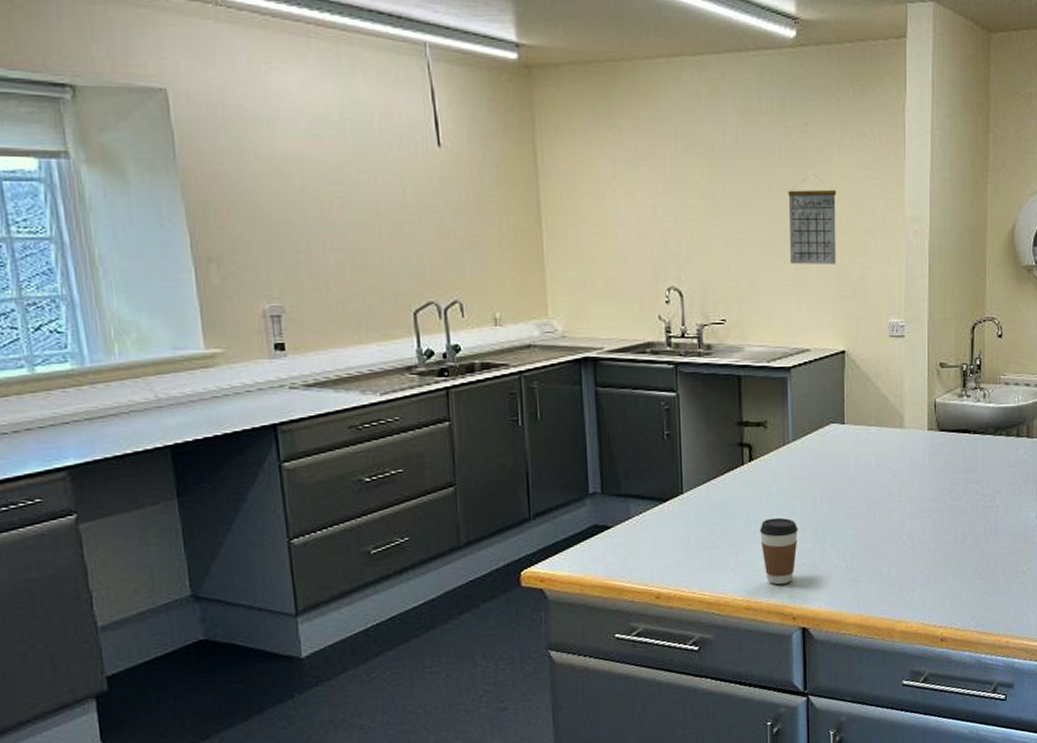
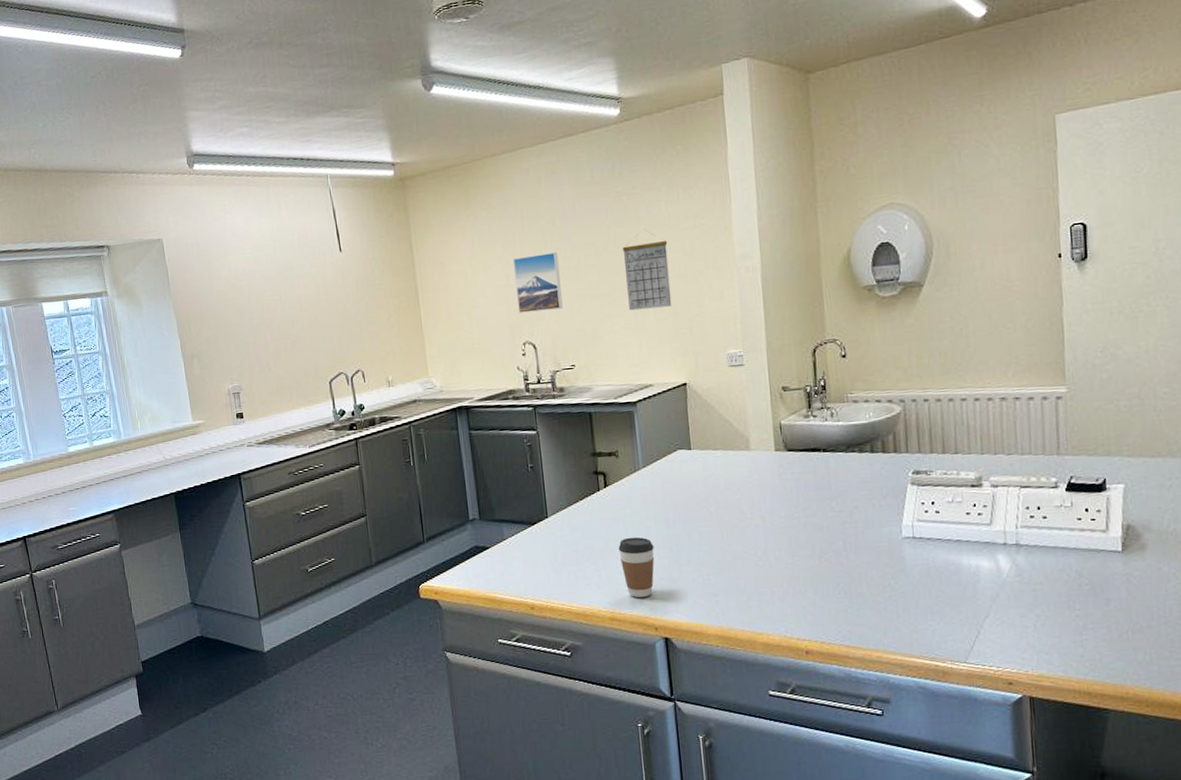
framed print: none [661,185,717,253] -> present [512,252,563,313]

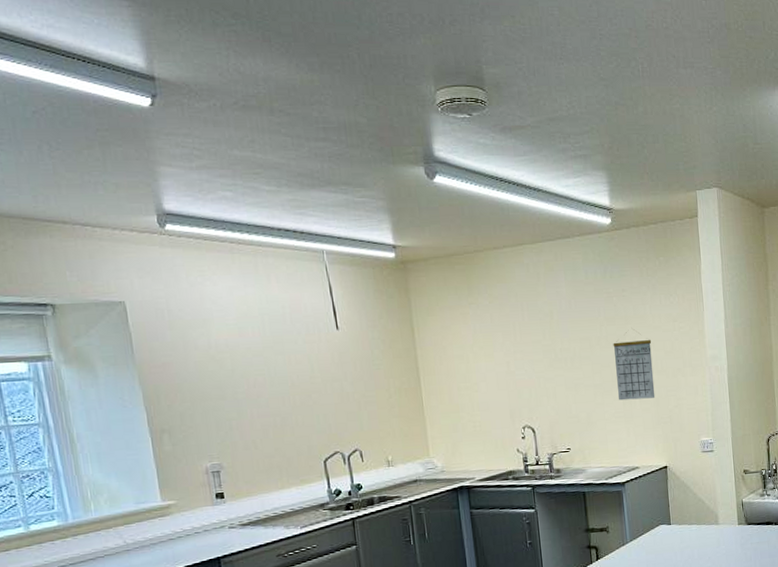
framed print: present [512,252,563,313] -> none [513,344,560,399]

